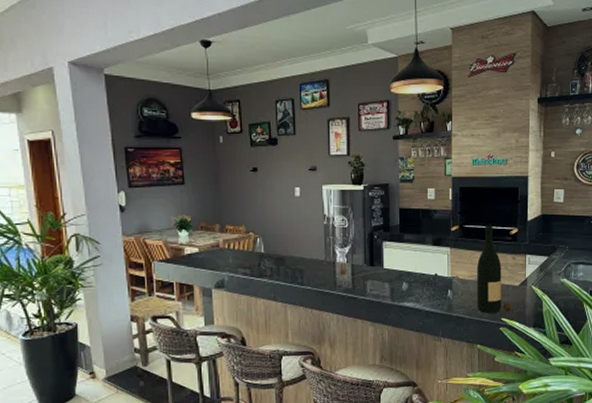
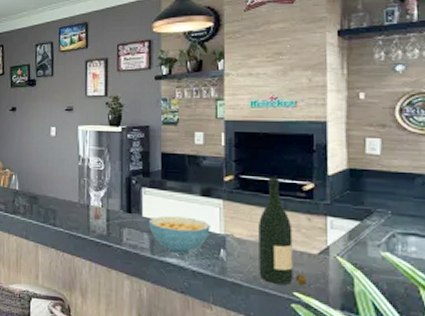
cereal bowl: none [388,265,440,298] -> present [148,215,210,254]

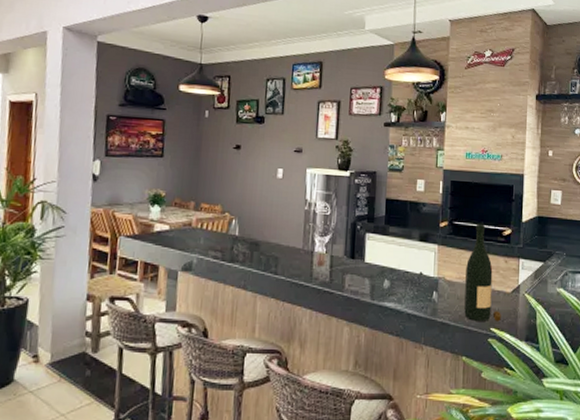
cereal bowl: present [148,215,210,254] -> none [370,261,426,298]

